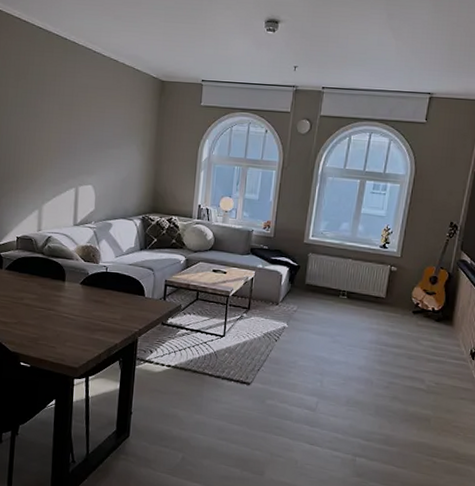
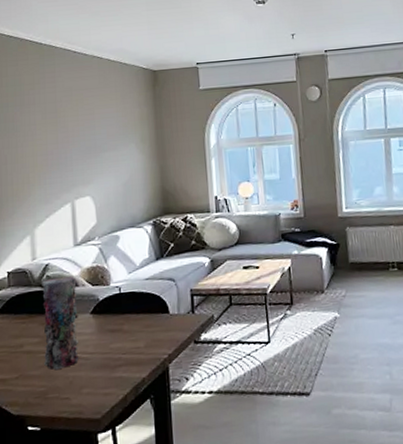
vase: none [38,249,73,324] -> present [41,276,79,370]

